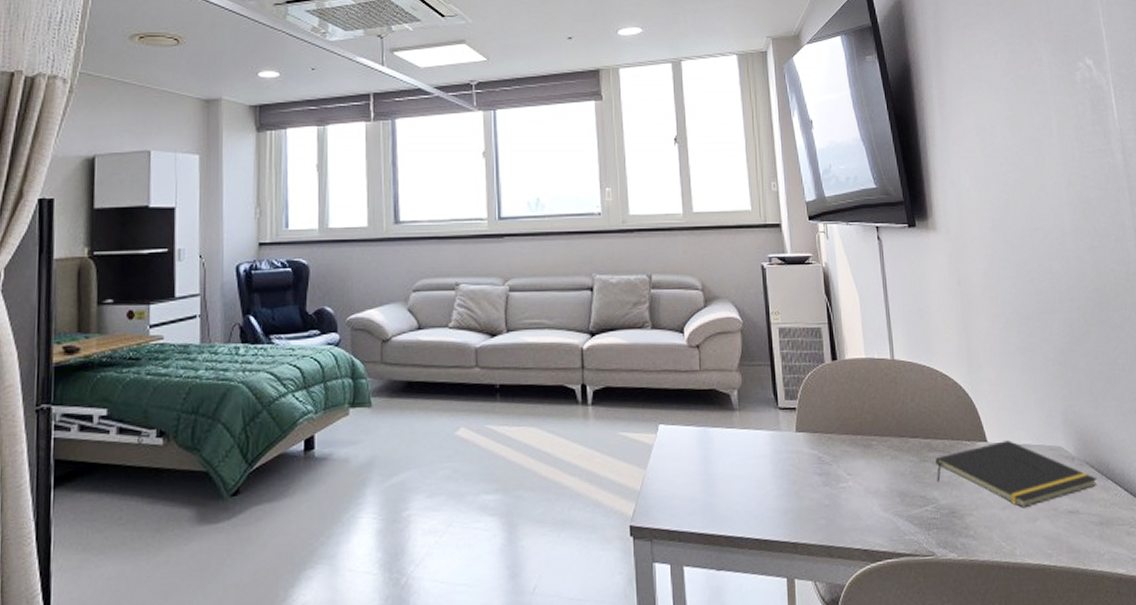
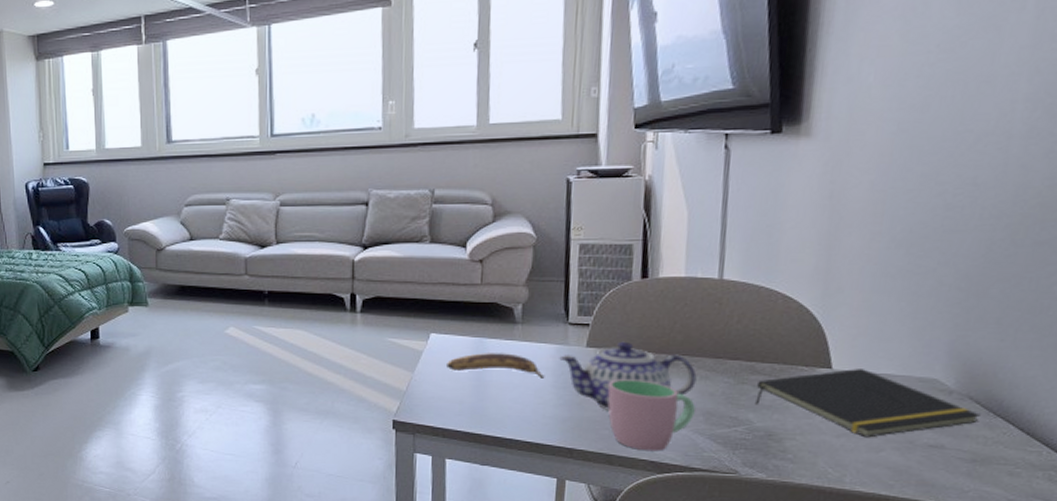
banana: none [676,442,765,468] -> present [447,353,545,379]
teapot: none [774,424,889,498] -> present [559,341,697,410]
cup: none [819,463,892,539] -> present [608,379,695,451]

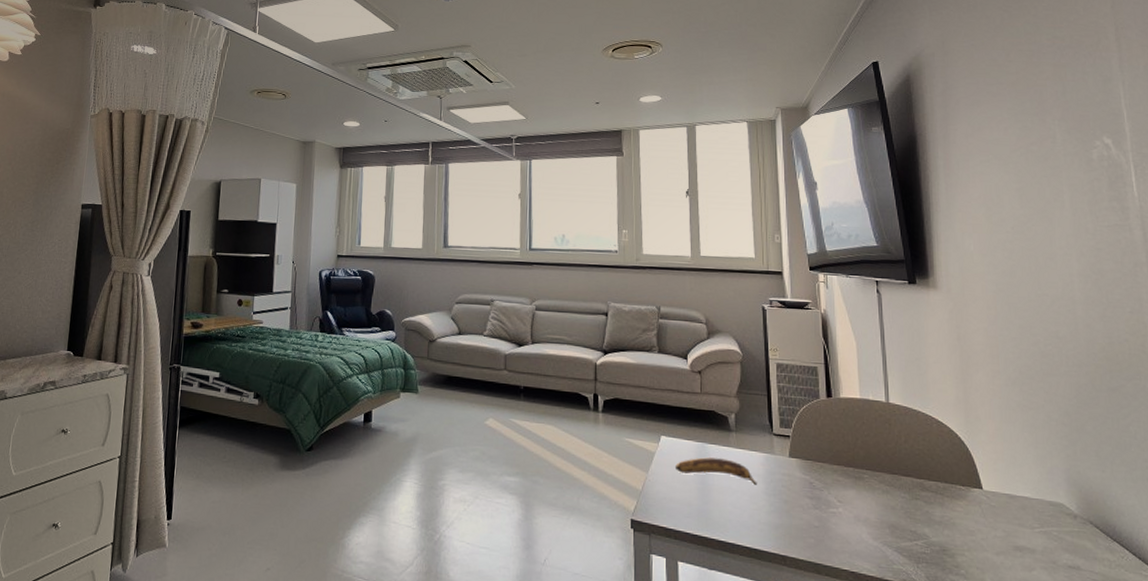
teapot: present [559,341,697,410] -> none [768,453,880,519]
cup: present [608,379,695,451] -> none [810,489,882,562]
notepad: present [755,369,981,438] -> none [928,490,1102,557]

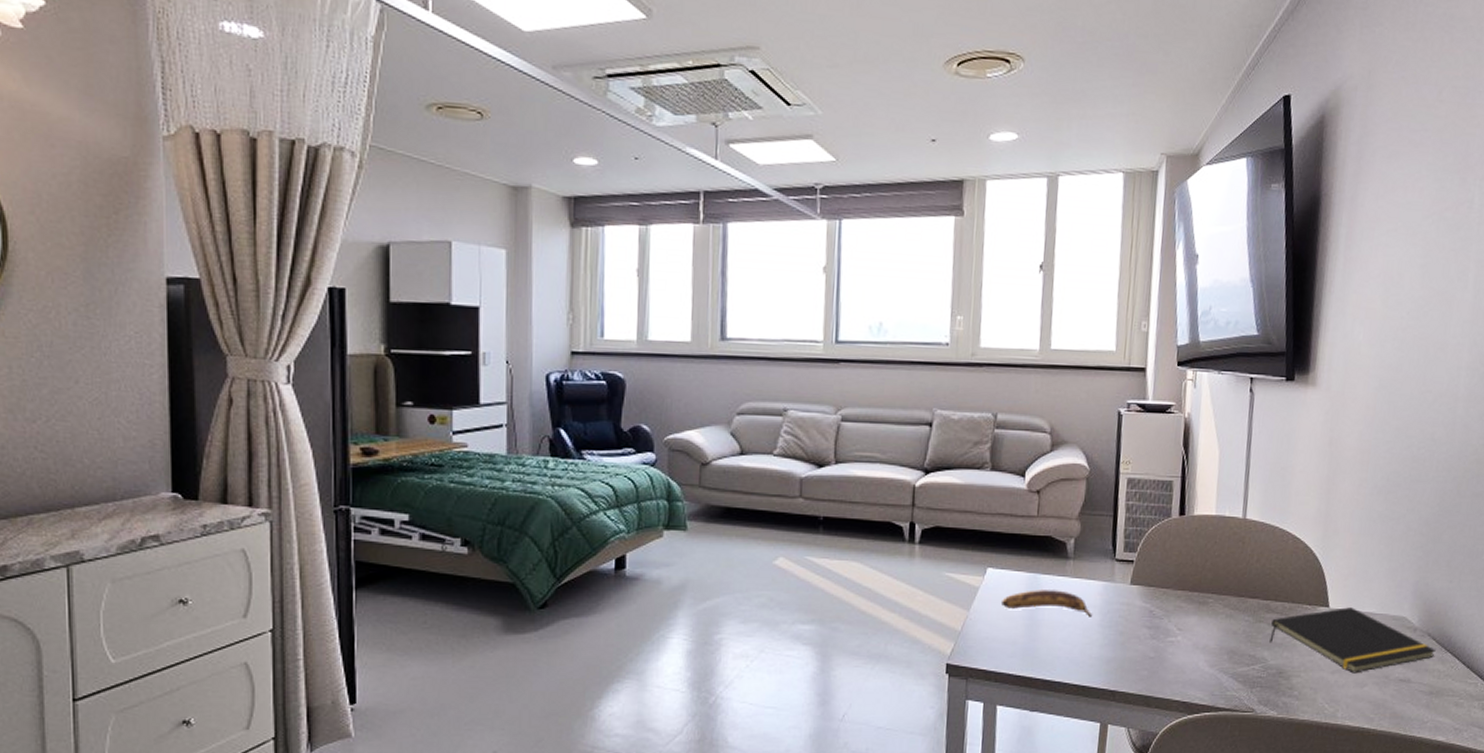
notepad: none [928,490,1102,557] -> present [1269,607,1436,674]

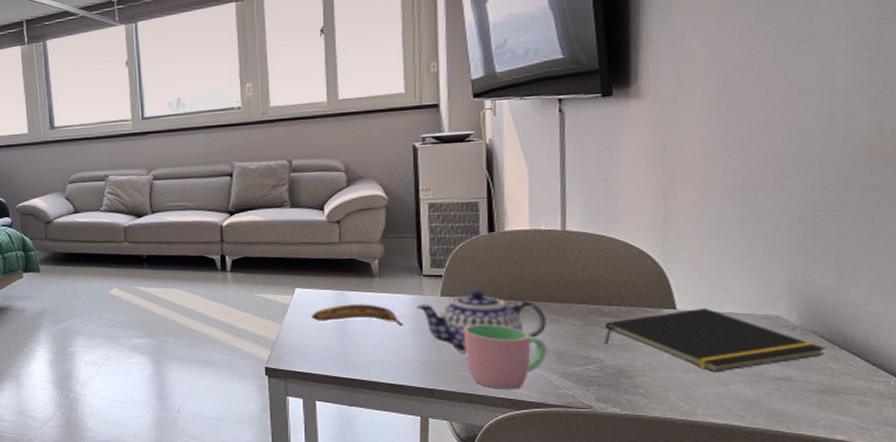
teapot: none [1106,578,1223,650] -> present [416,290,547,353]
cup: none [1147,618,1221,692] -> present [464,324,547,390]

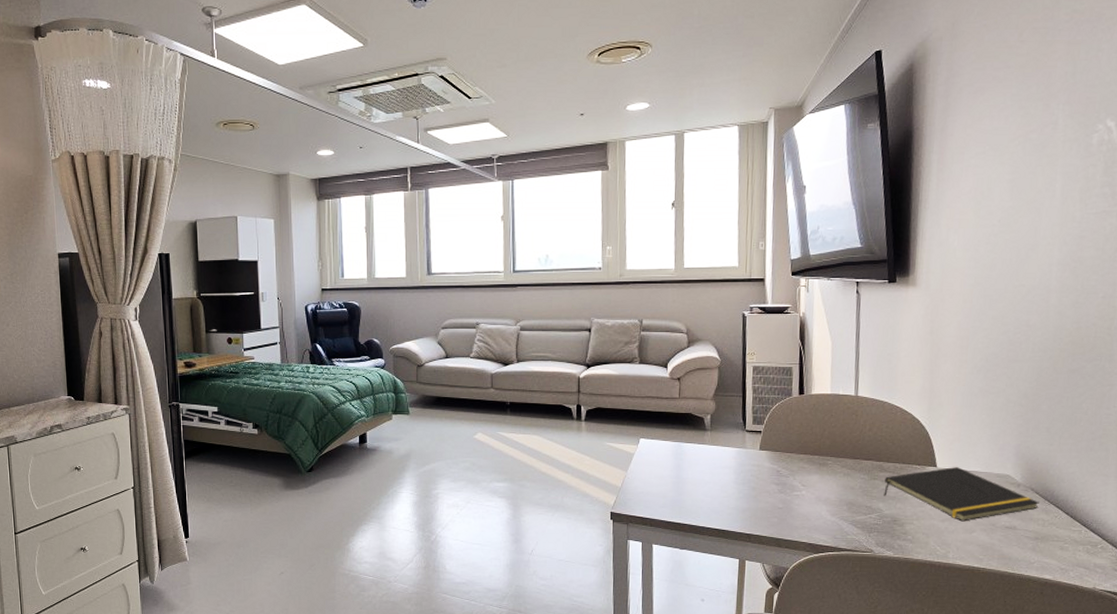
banana: present [312,304,404,326] -> none [653,455,729,476]
teapot: present [416,290,547,353] -> none [739,445,841,502]
cup: present [464,324,547,390] -> none [776,476,841,535]

